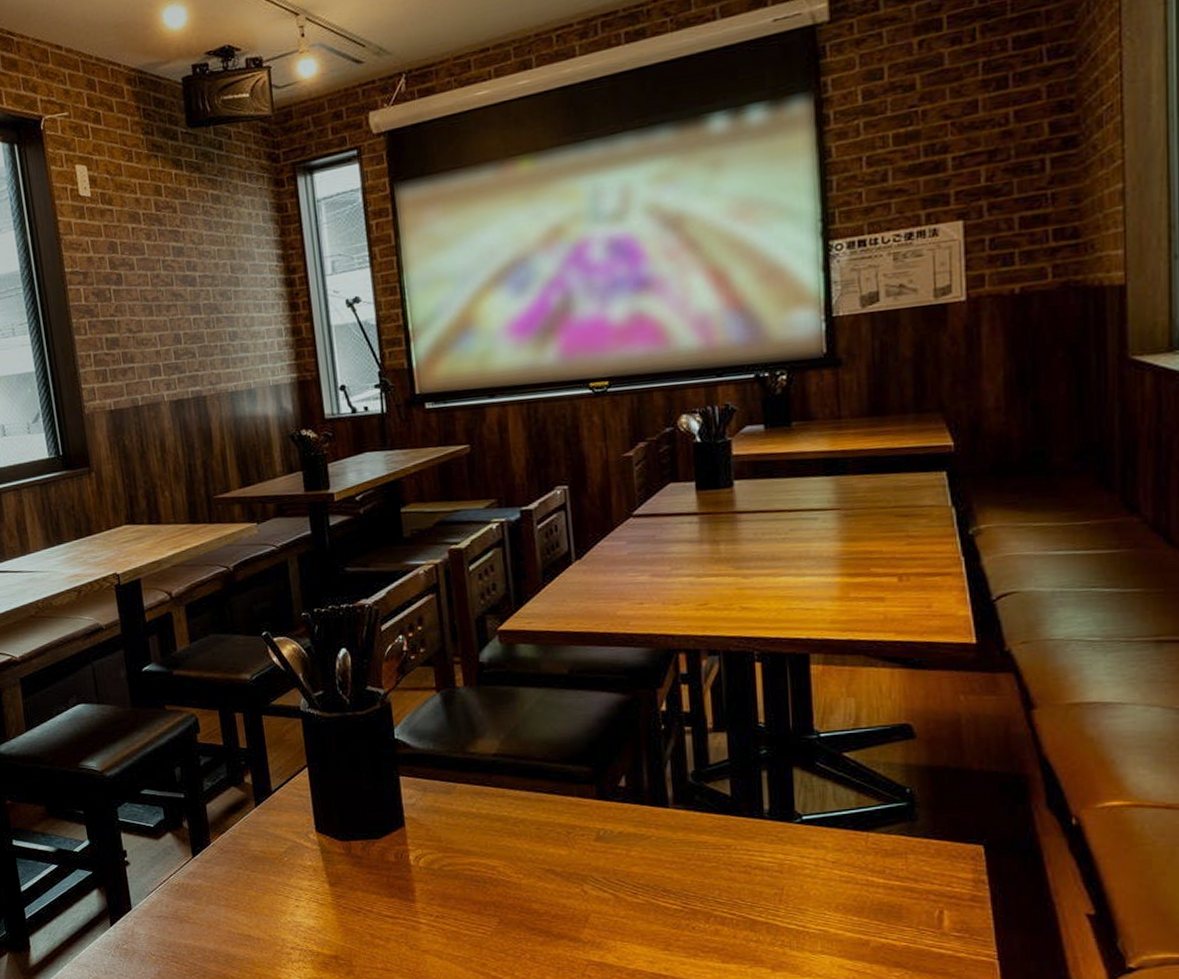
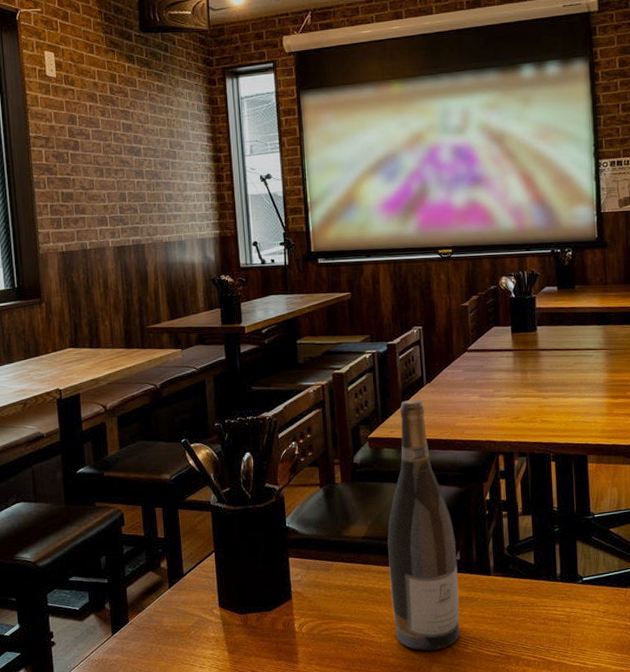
wine bottle: none [526,581,627,898] -> present [387,400,460,651]

